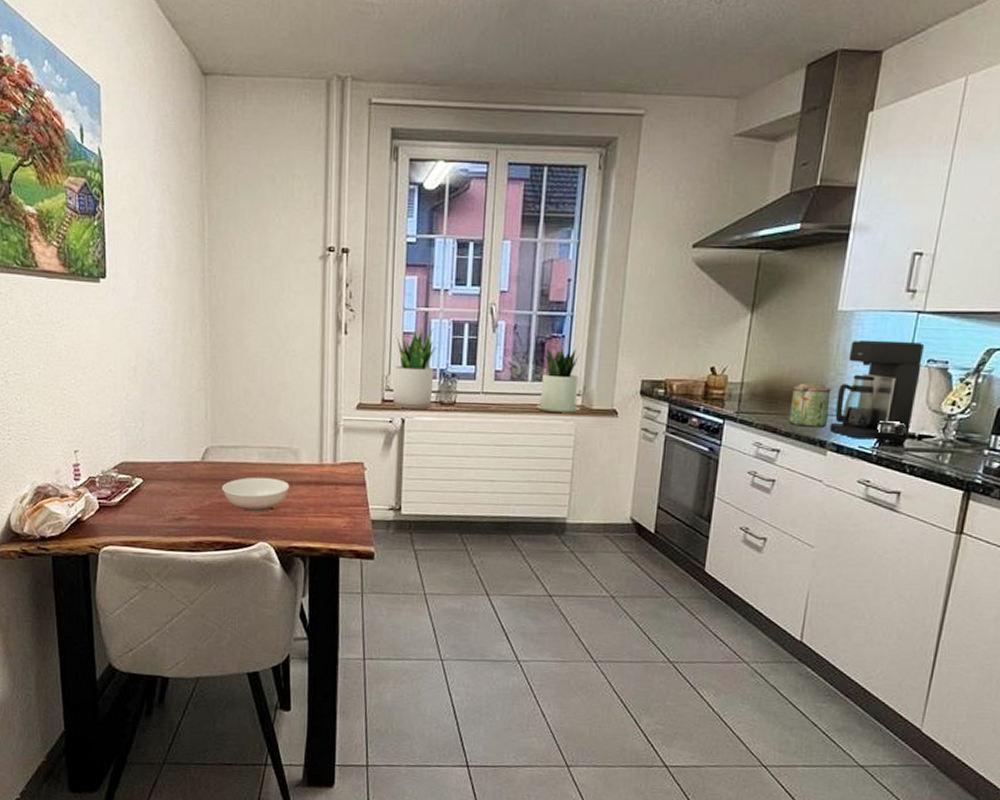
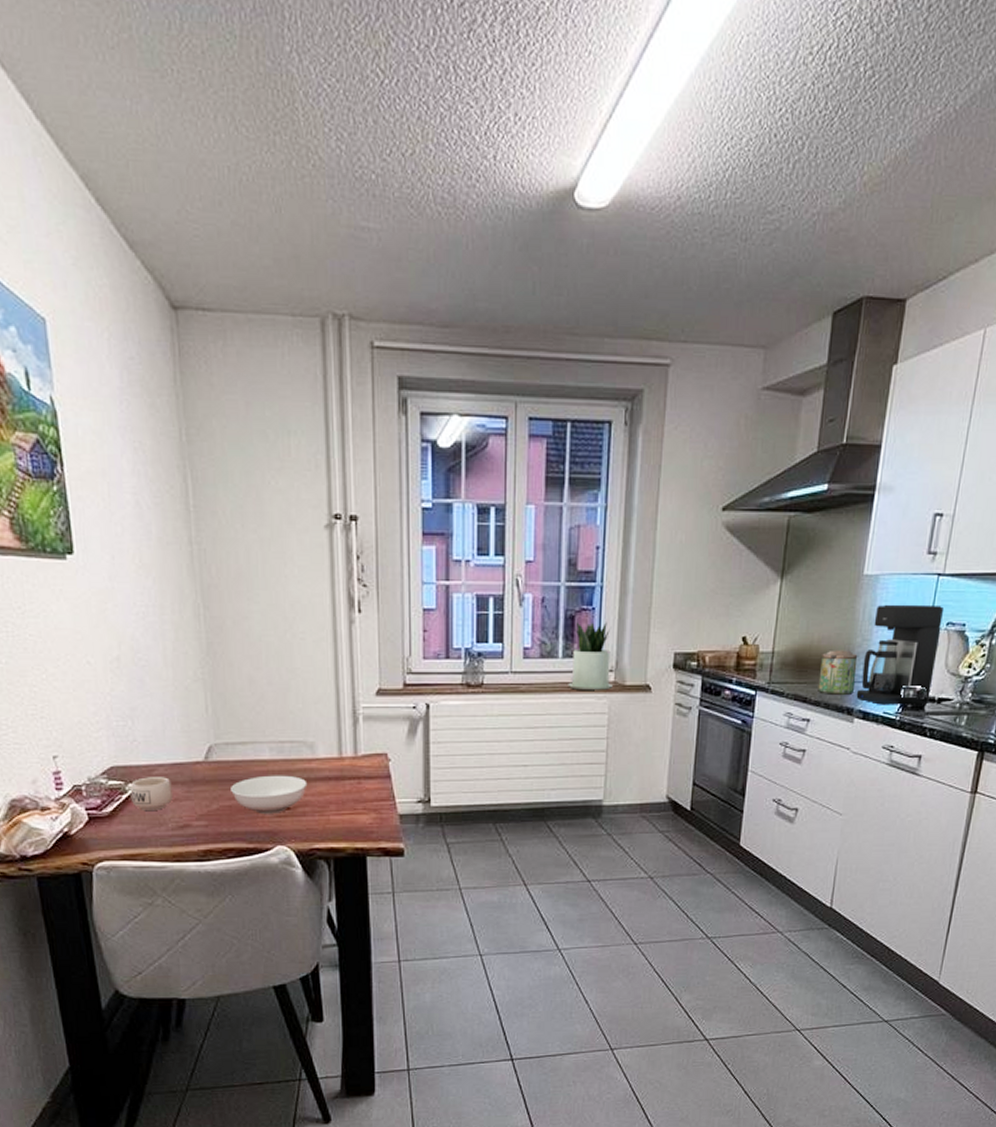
mug: none [135,473,173,504] -> present [130,777,174,812]
planter: present [392,328,437,409] -> none [414,603,460,693]

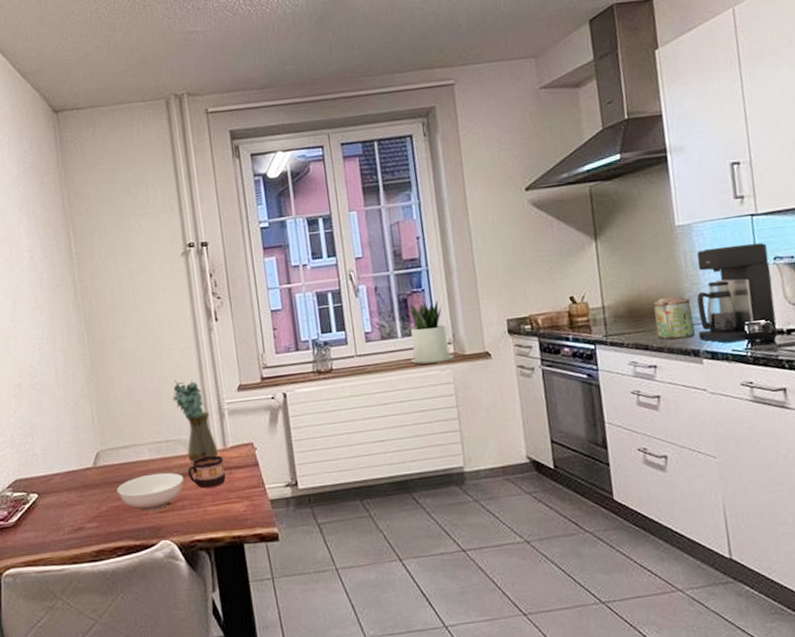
mug: present [130,777,174,812] -> none [31,485,69,518]
vase: none [301,675,348,772] -> present [173,380,219,466]
cup: none [312,763,353,797] -> present [187,455,226,489]

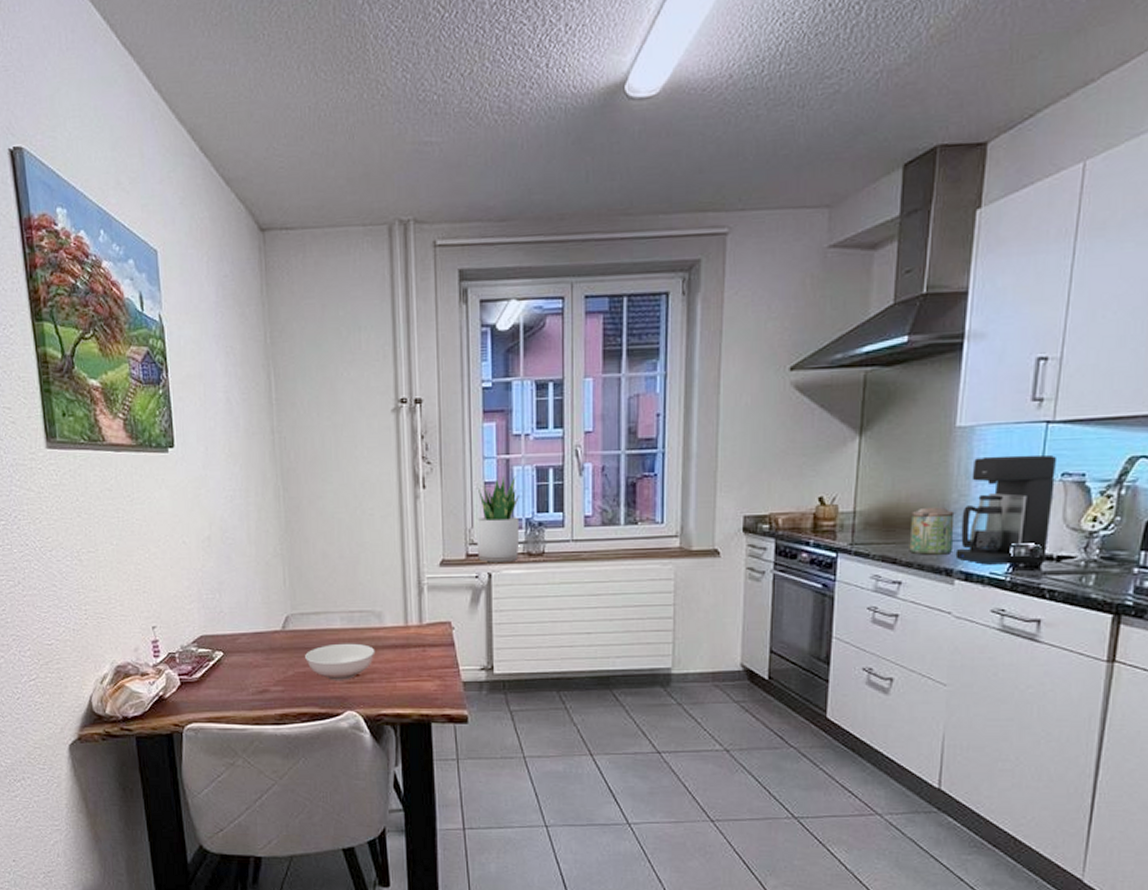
vase: present [173,380,219,466] -> none [370,549,414,640]
cup: present [187,455,226,489] -> none [379,631,419,664]
planter: none [264,302,309,384] -> present [476,476,521,562]
planter: present [409,300,454,365] -> none [631,488,678,558]

